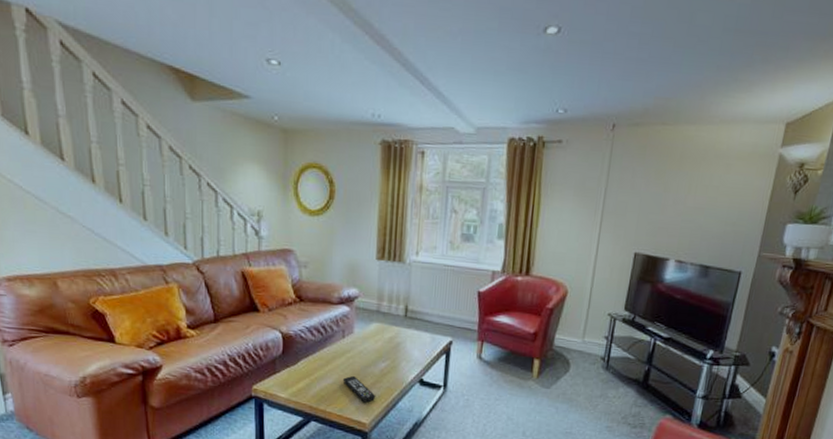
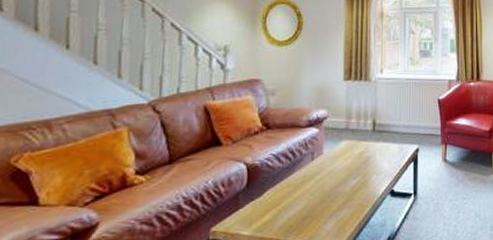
remote control: present [342,375,376,403] -> none [312,197,348,225]

